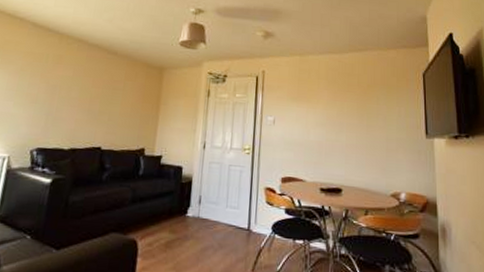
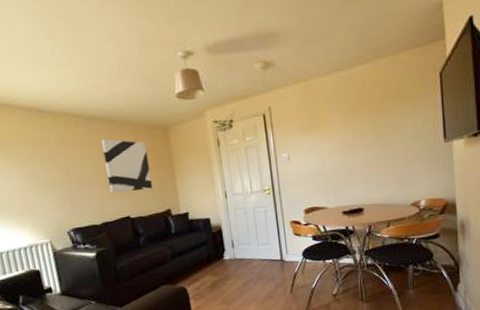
wall art: none [89,67,139,125] -> present [101,139,153,193]

